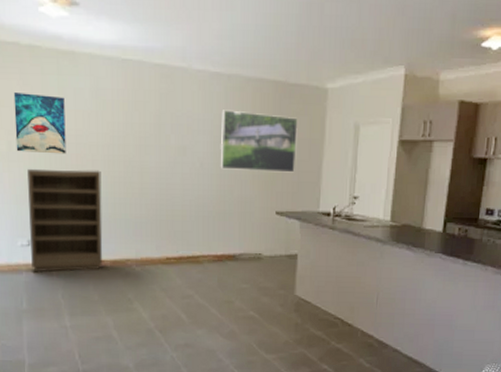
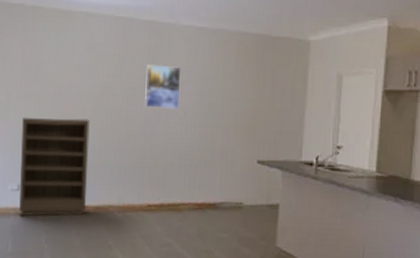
wall art: present [13,93,66,154] -> none [14,48,61,104]
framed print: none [158,111,196,161] -> present [144,63,181,110]
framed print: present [221,110,298,173] -> none [204,62,280,122]

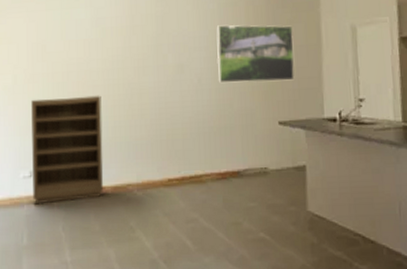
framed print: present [144,63,181,110] -> none [155,32,193,78]
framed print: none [204,62,280,122] -> present [216,25,295,83]

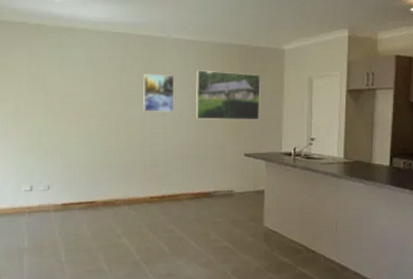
bookshelf: present [31,95,104,205] -> none [32,124,95,214]
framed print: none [155,32,193,78] -> present [142,73,175,113]

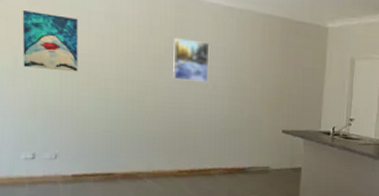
wall art: none [22,62,65,112] -> present [22,10,78,72]
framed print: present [196,70,260,121] -> none [232,39,302,97]

